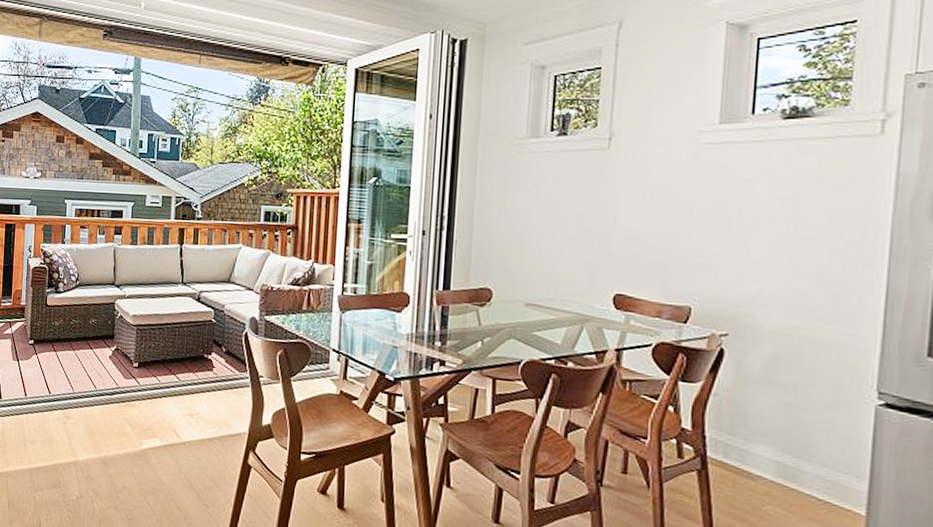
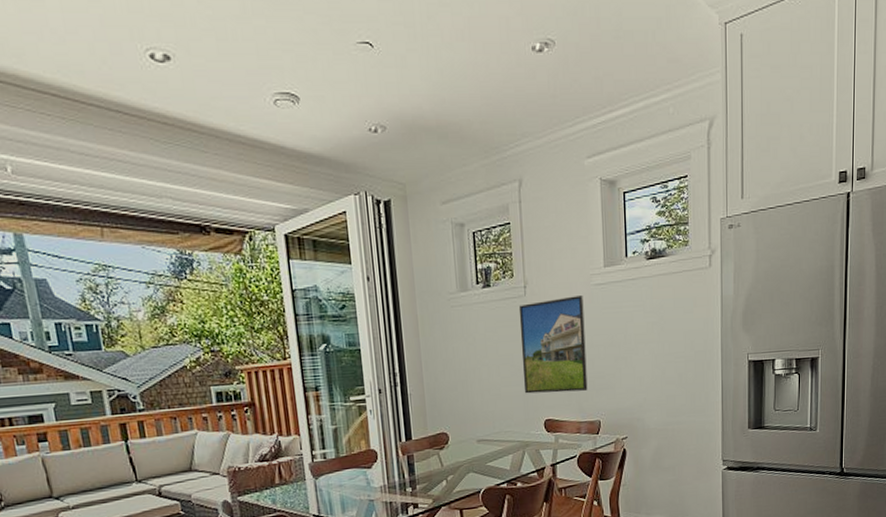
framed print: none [592,154,686,267] -> present [518,296,588,394]

